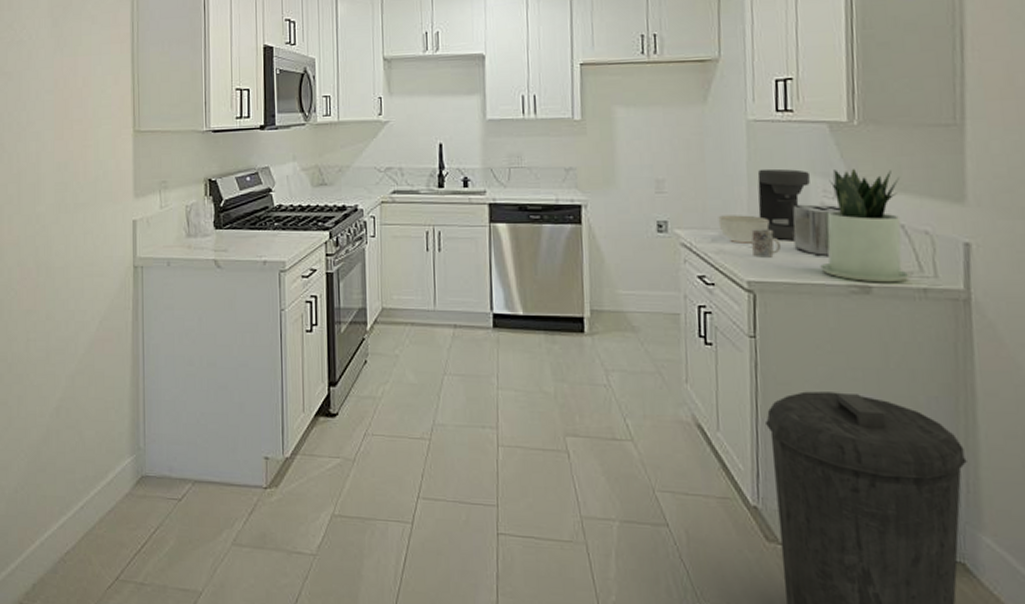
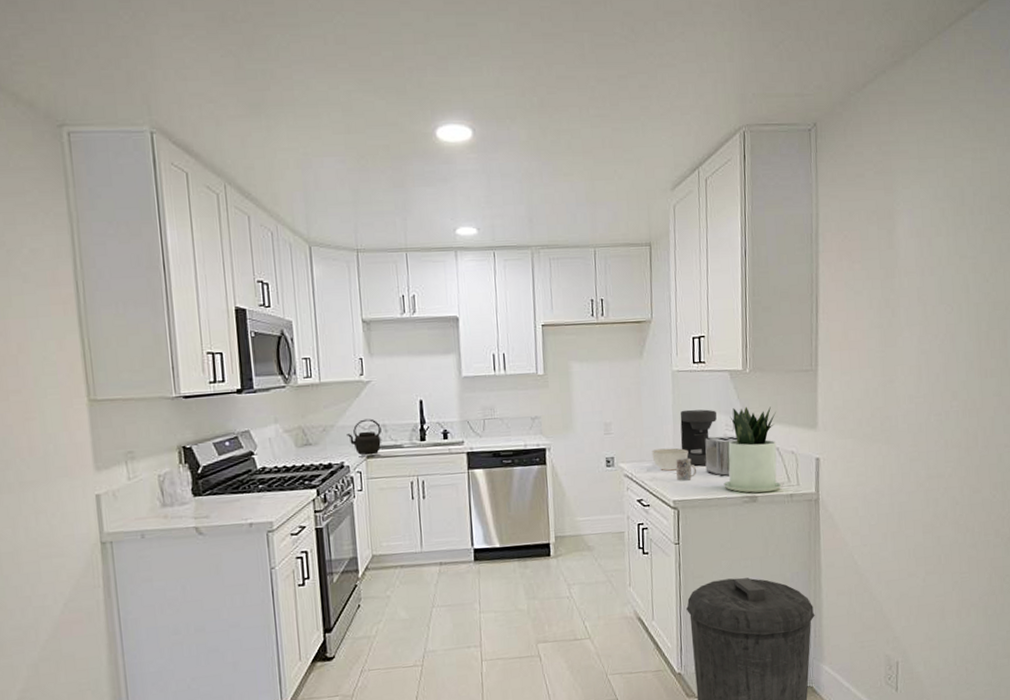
kettle: none [362,161,398,200] -> present [347,418,382,456]

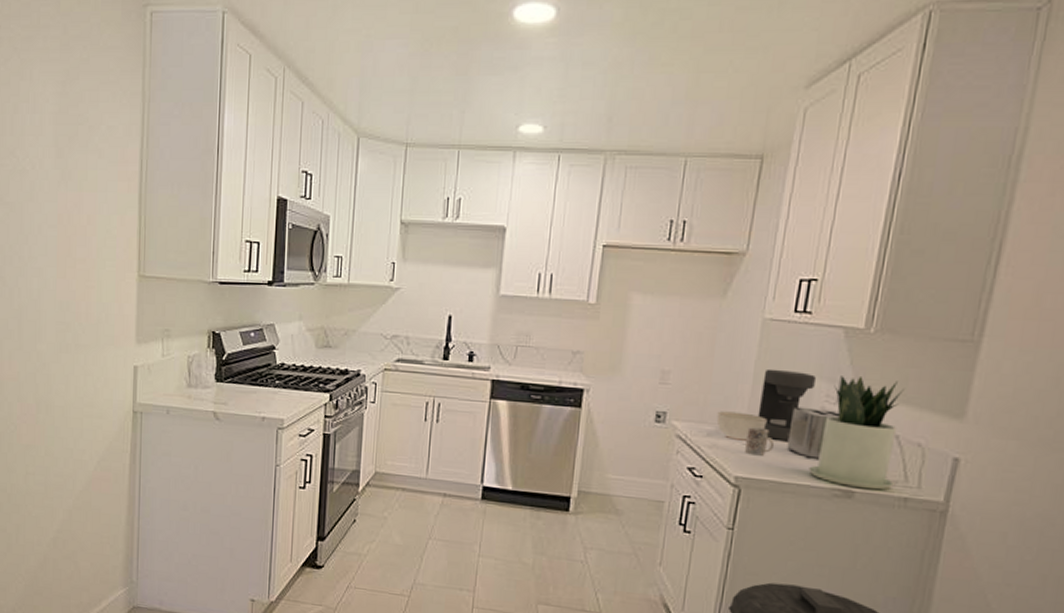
kettle: present [347,418,382,456] -> none [367,328,404,367]

